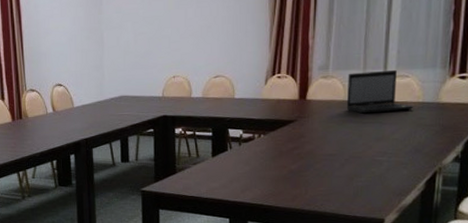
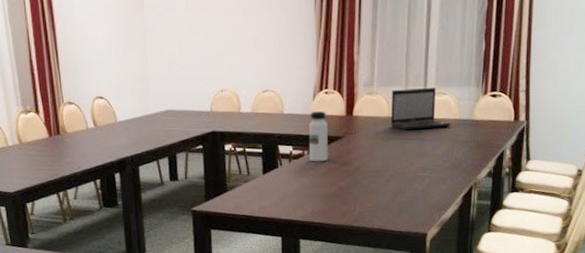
water bottle: none [259,95,279,145] -> present [309,111,328,162]

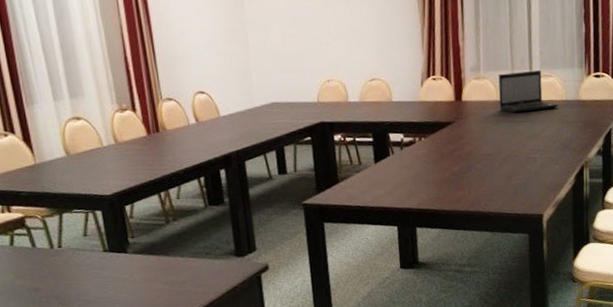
water bottle: present [309,111,328,162] -> none [419,97,440,149]

